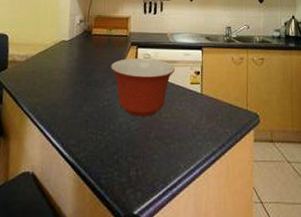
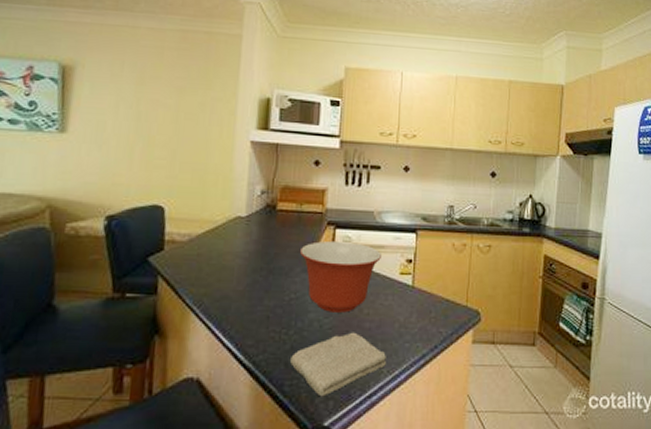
washcloth: none [105,133,183,189] -> present [290,332,386,397]

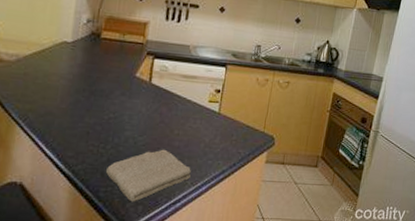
mixing bowl: present [300,241,381,313] -> none [121,69,194,132]

